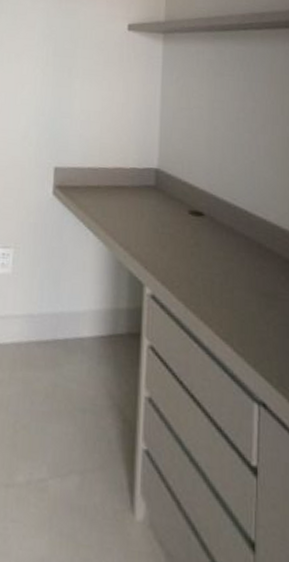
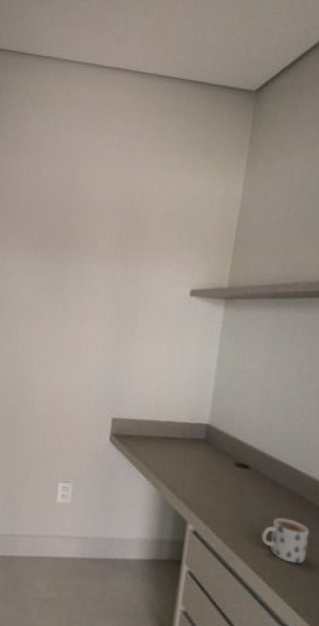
mug: none [224,270,274,324] -> present [261,517,310,564]

